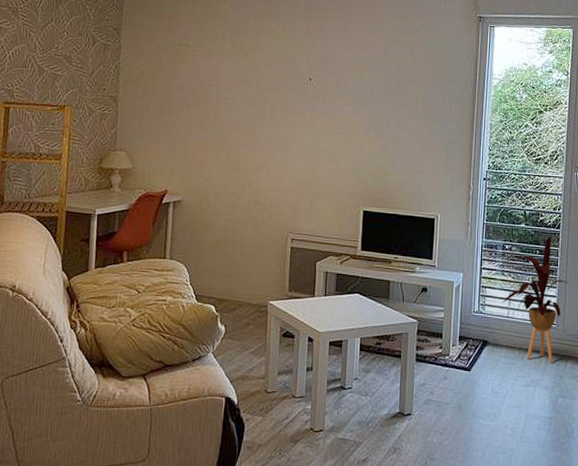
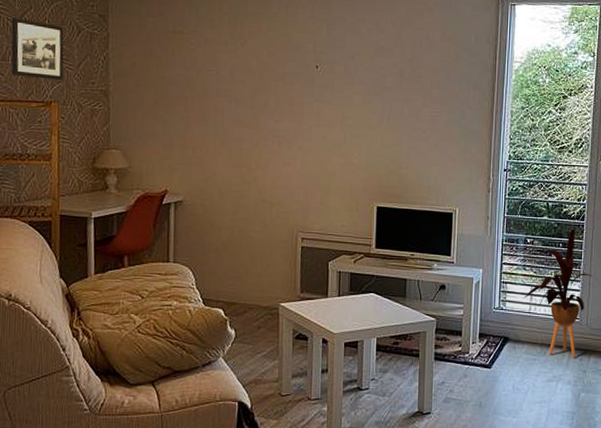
picture frame: none [30,29,81,86] -> present [11,17,64,80]

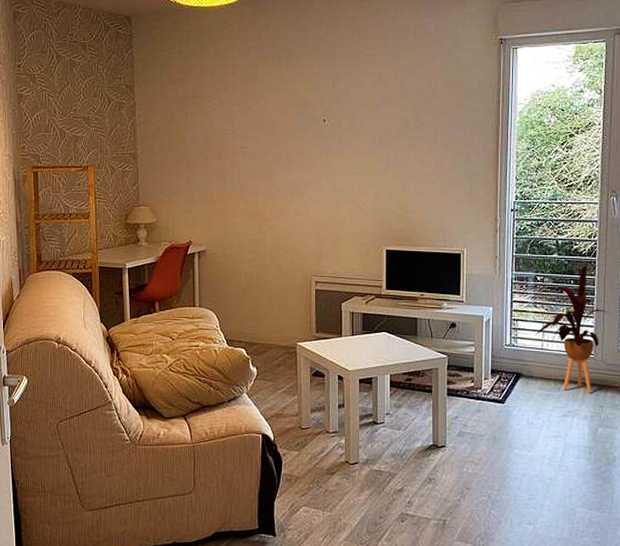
picture frame: present [11,17,64,80] -> none [52,93,97,146]

